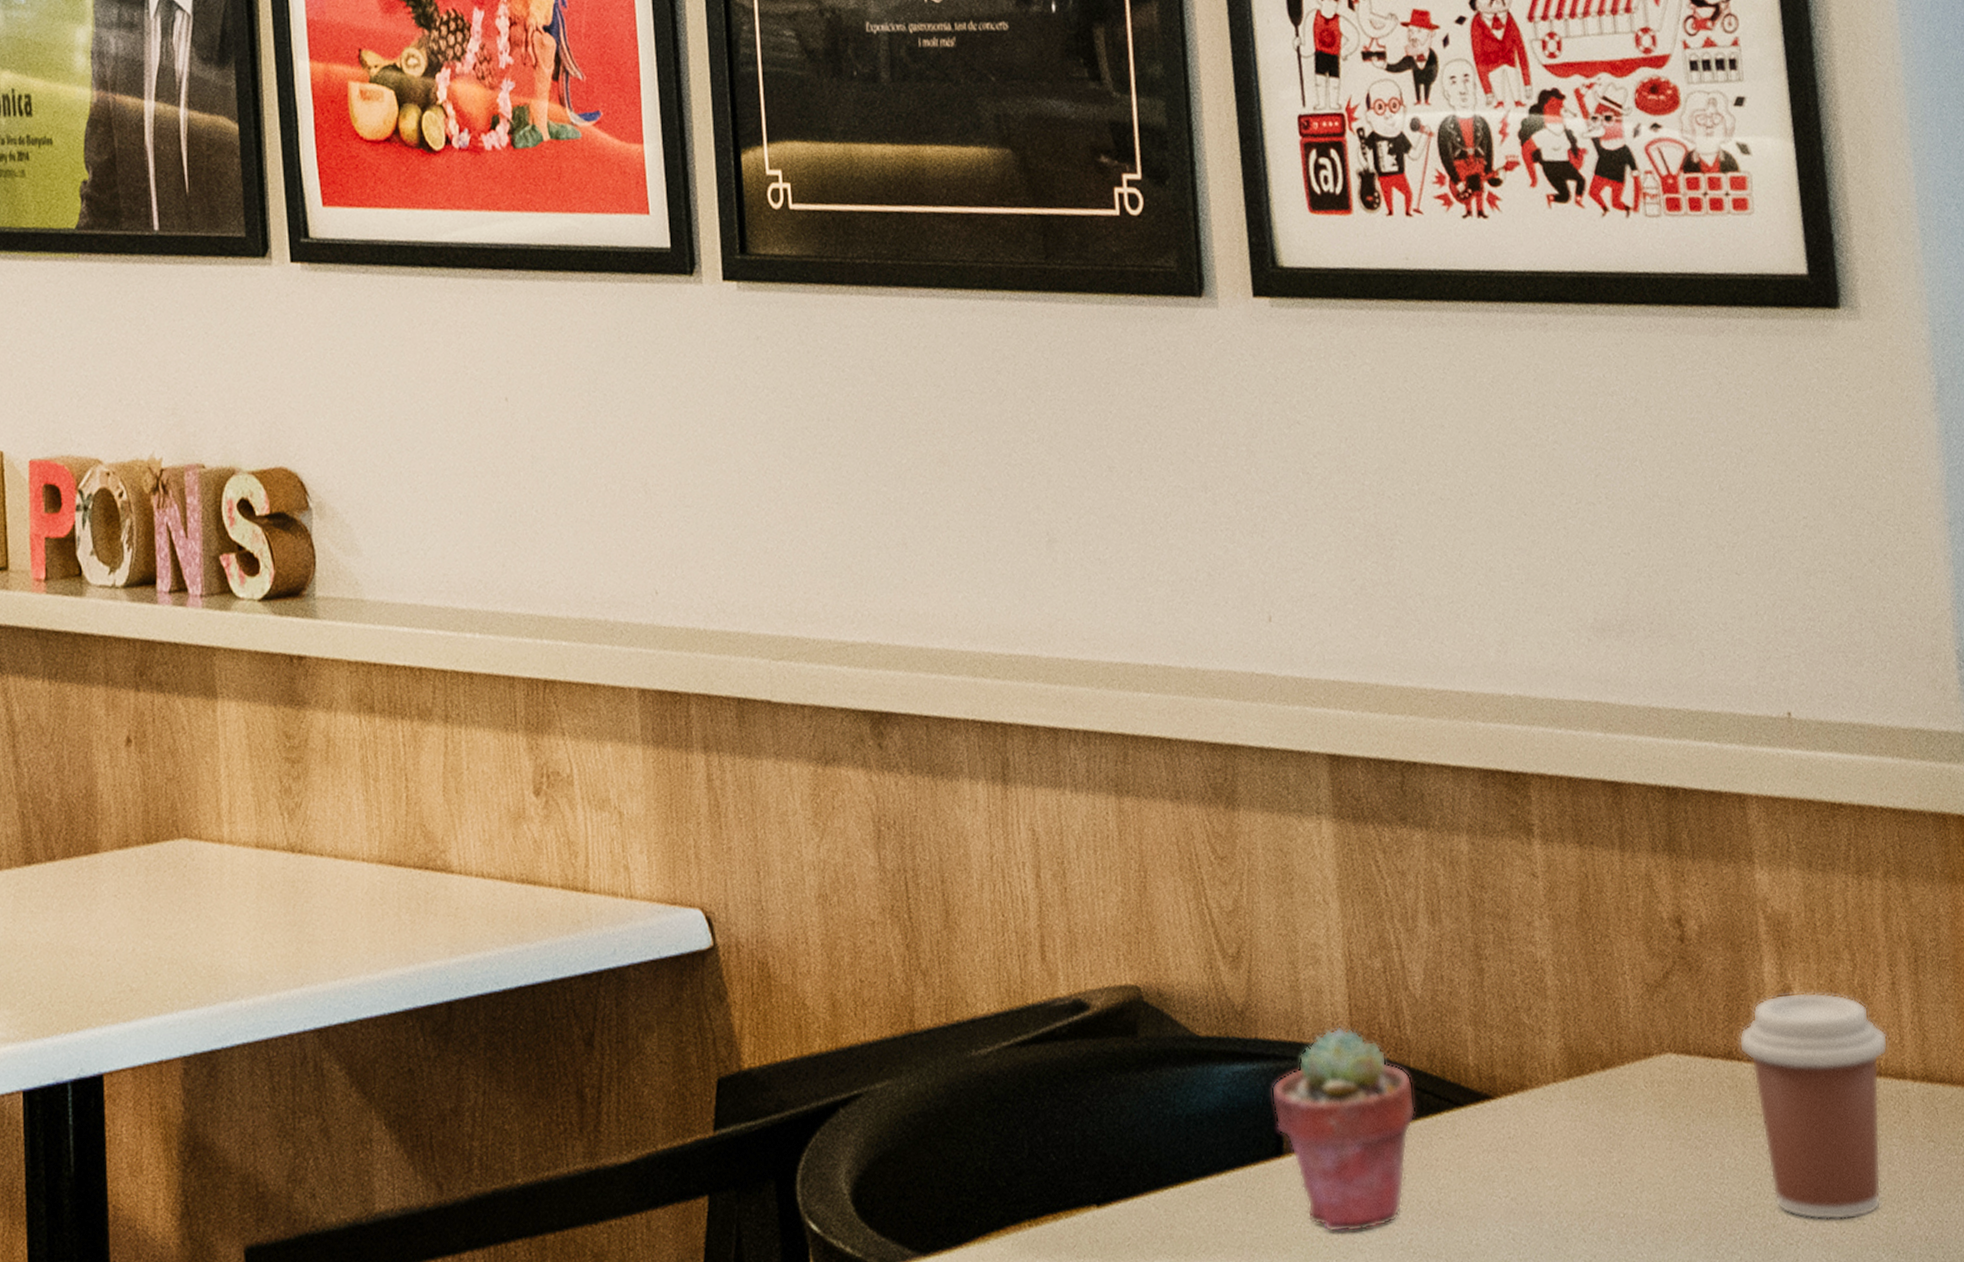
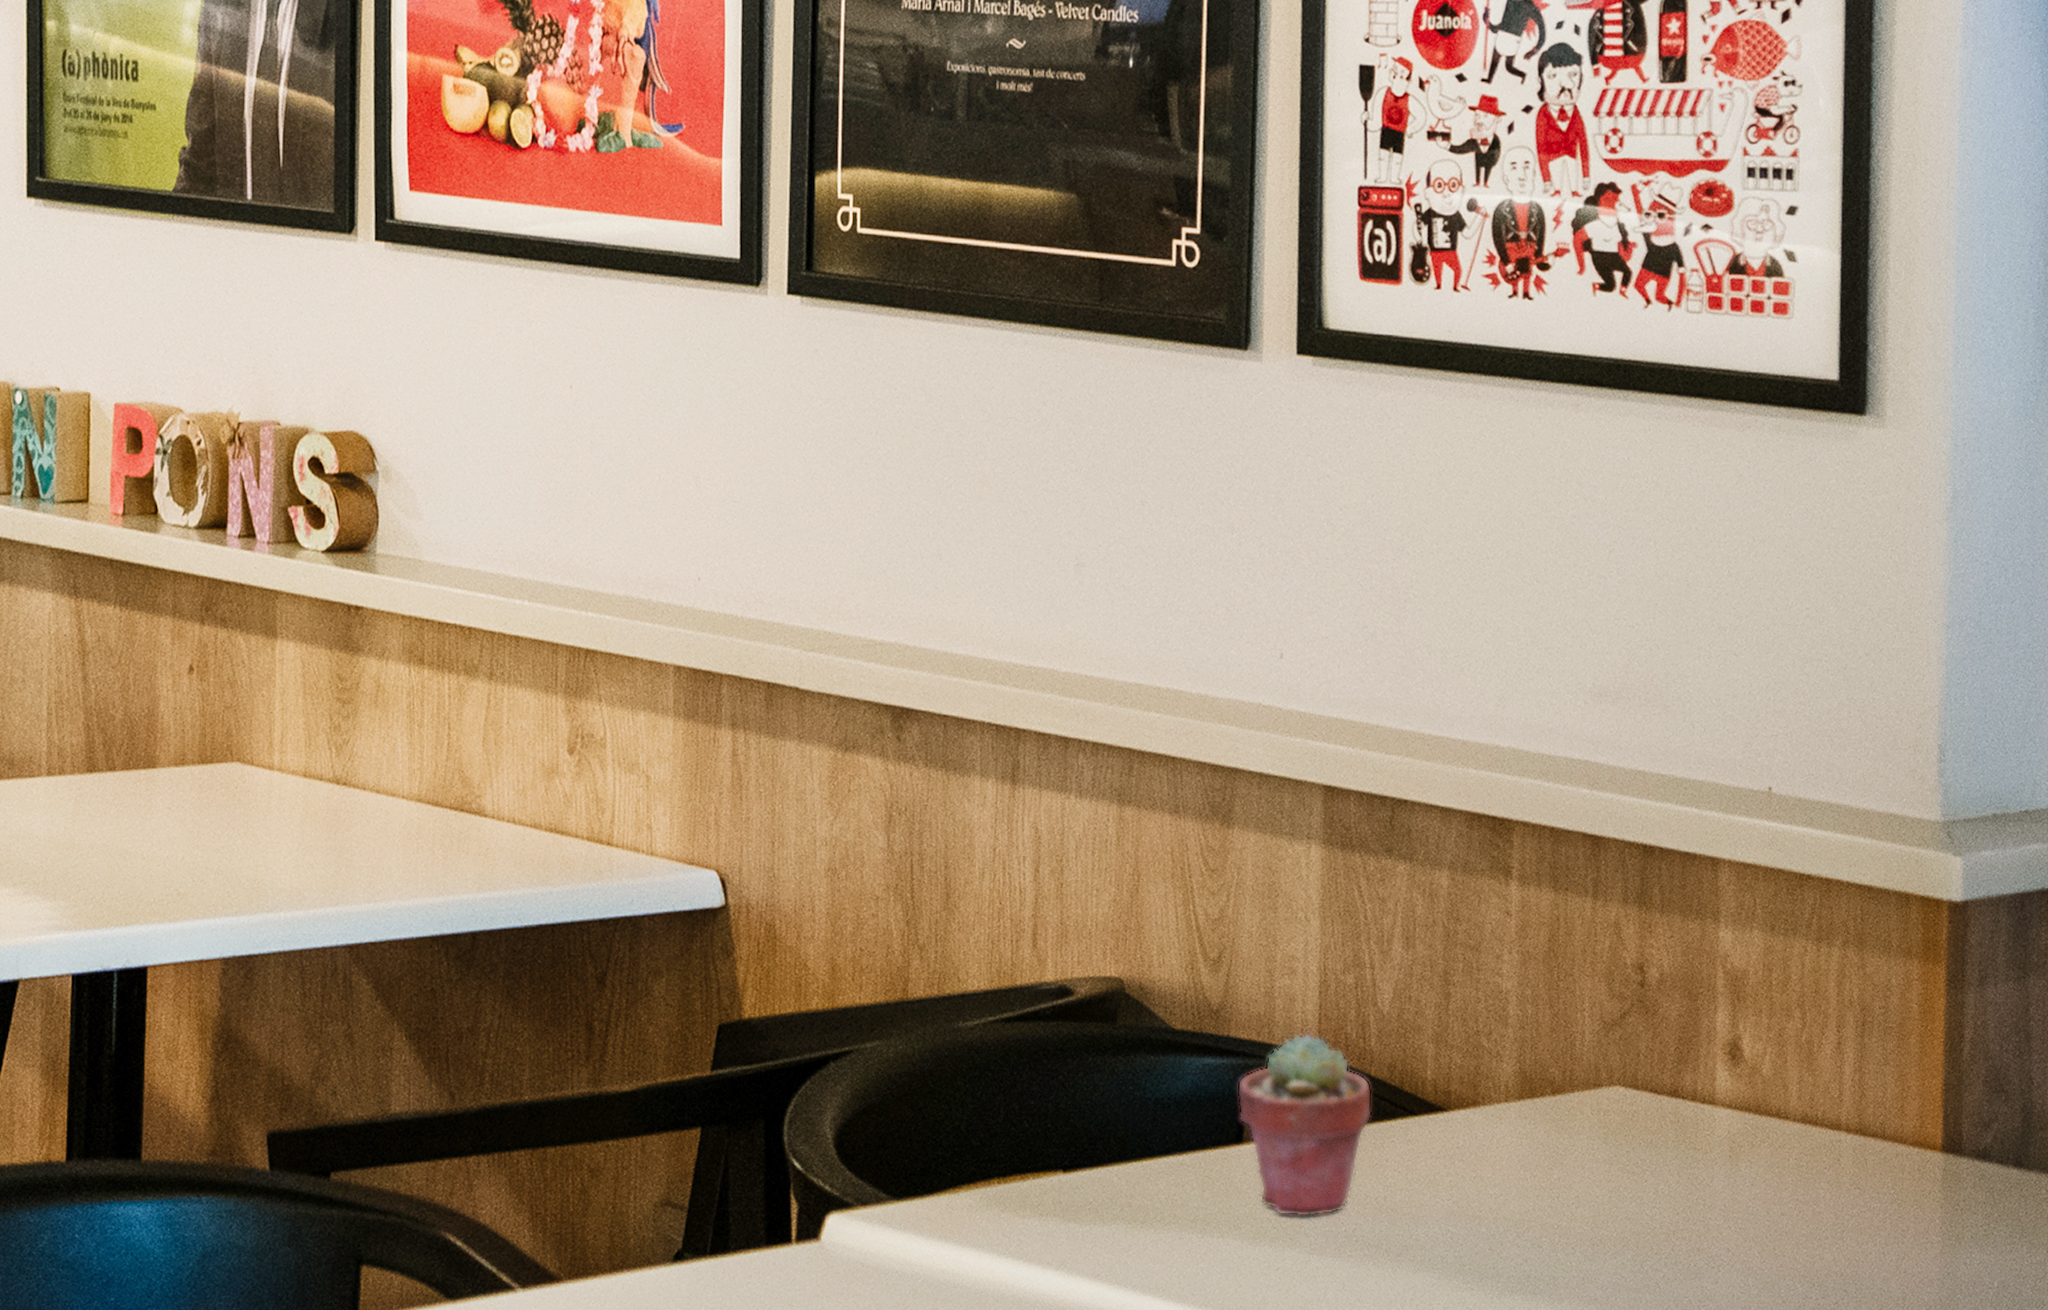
coffee cup: present [1738,992,1888,1221] -> none [1685,1043,1828,1251]

